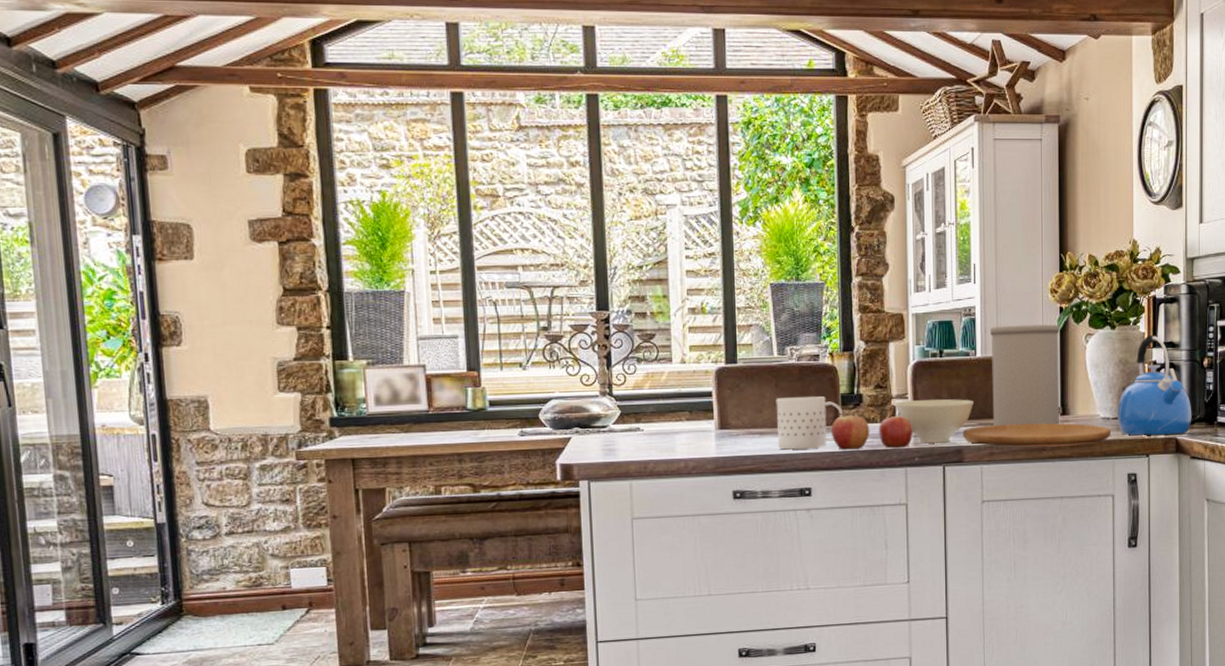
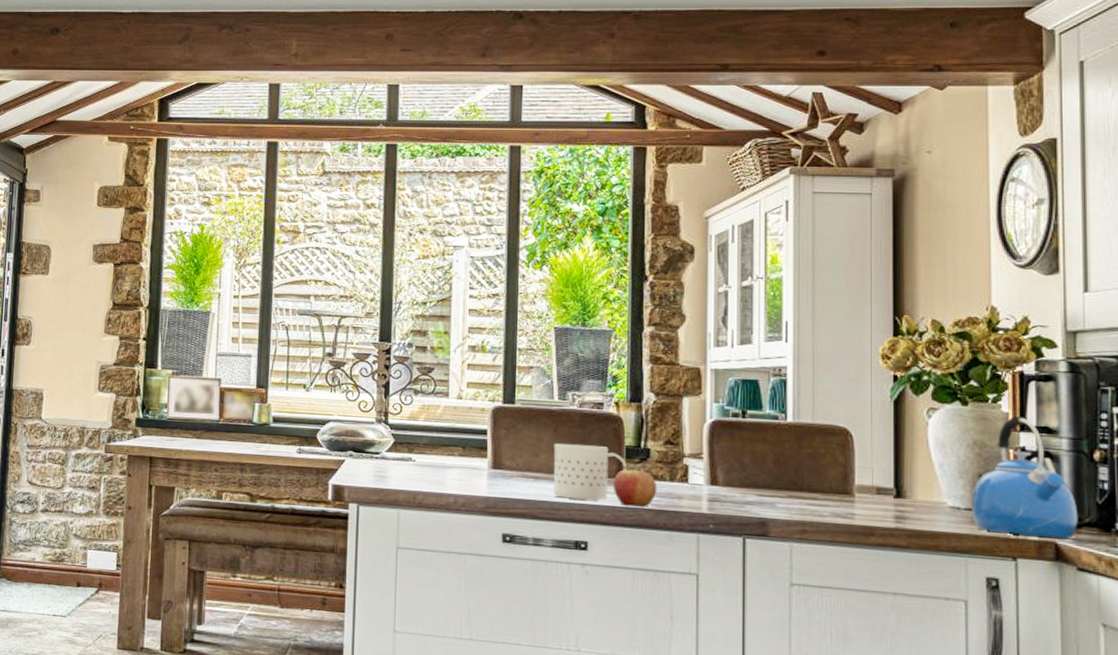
fruit: present [879,412,913,449] -> none [667,473,708,512]
bowl: present [894,399,973,444] -> none [686,461,782,512]
cutting board: present [963,423,1112,447] -> none [769,498,963,536]
canister: present [990,324,1060,426] -> none [805,390,893,508]

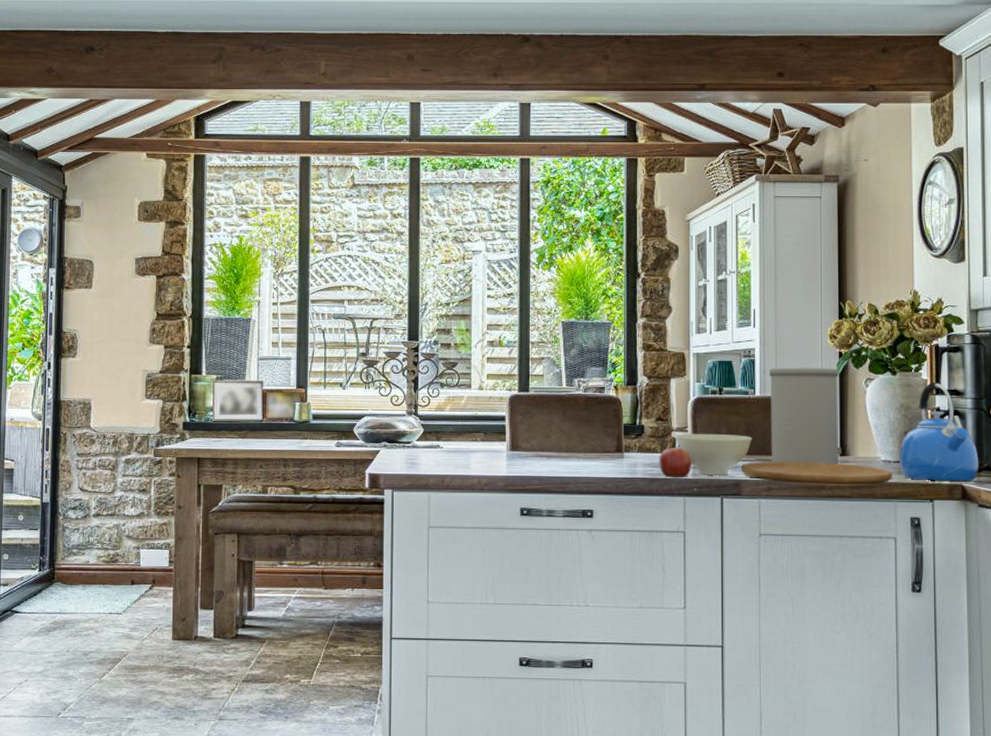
mug: present [553,443,627,501] -> none [563,425,625,474]
fruit: present [612,465,657,508] -> none [613,441,651,478]
fruit: none [667,473,708,512] -> present [659,444,692,478]
bowl: none [686,461,782,512] -> present [674,434,752,476]
cutting board: none [769,498,963,536] -> present [741,461,893,486]
canister: none [805,390,893,508] -> present [769,367,839,464]

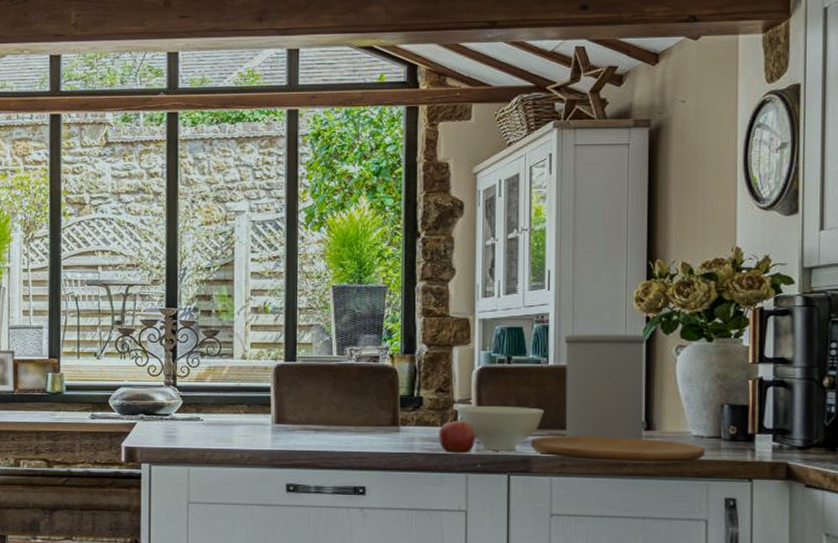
kettle: present [899,382,979,482] -> none [713,350,808,460]

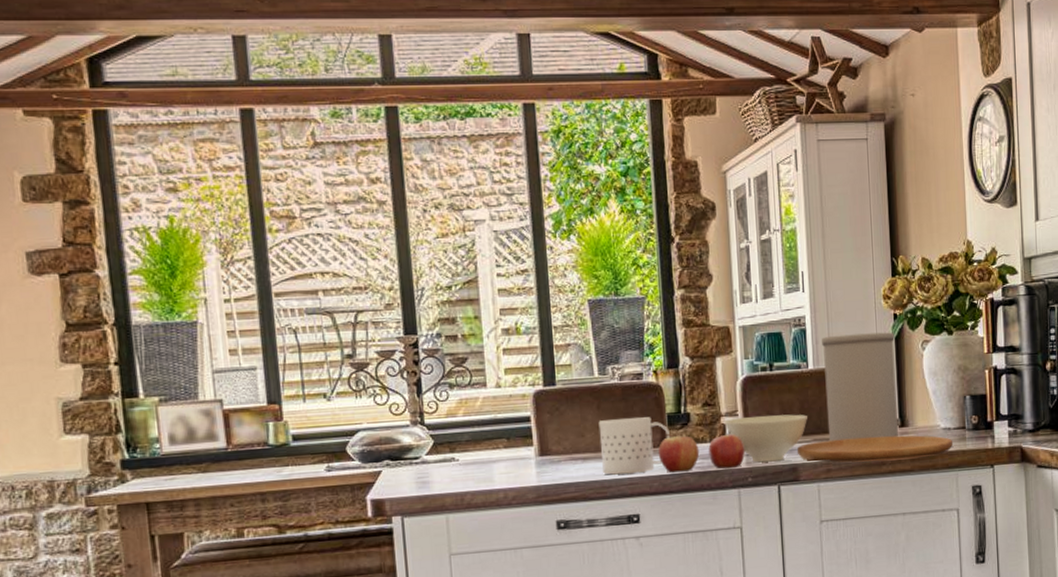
mug: none [333,397,401,448] -> present [598,417,670,475]
fruit: none [388,414,430,453] -> present [658,433,700,474]

